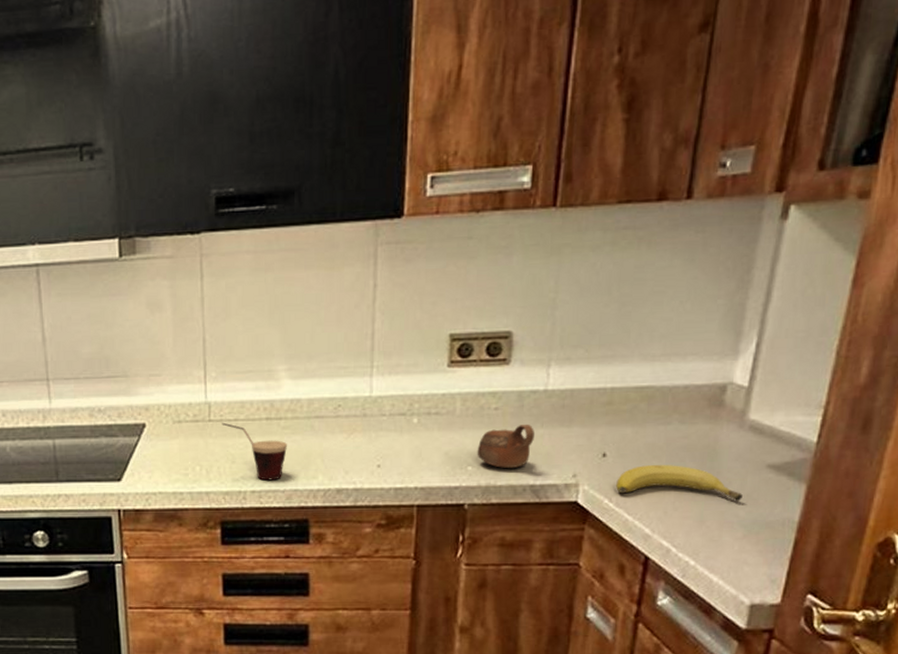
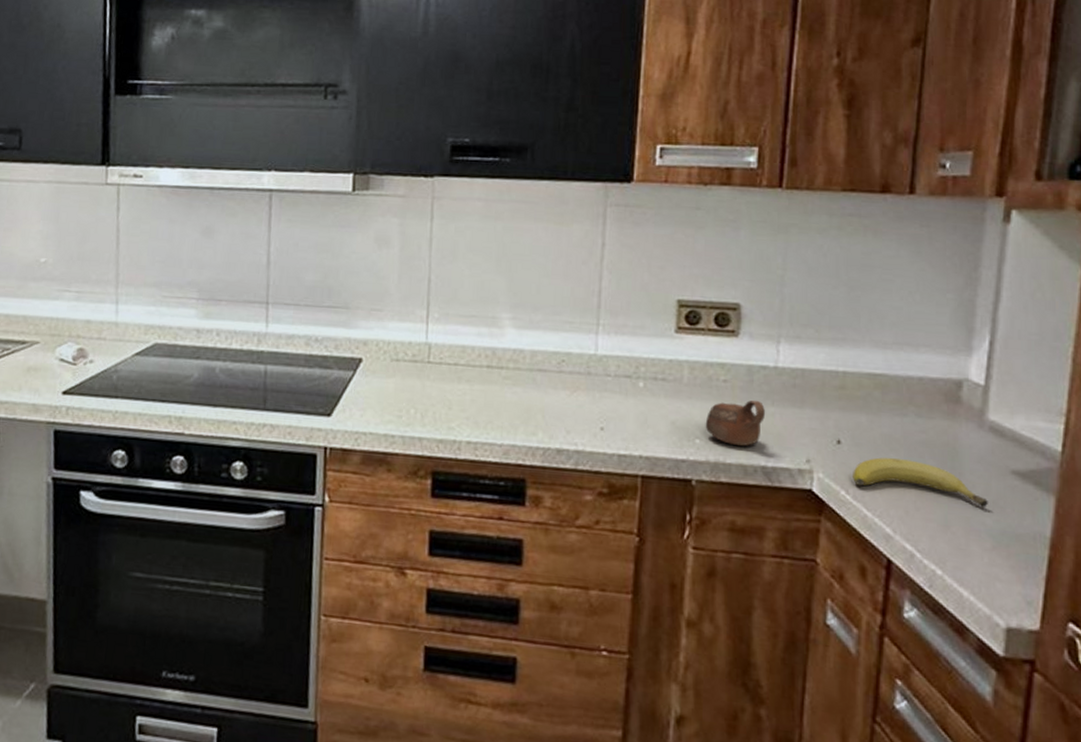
cup: present [222,422,287,481] -> none [441,365,507,433]

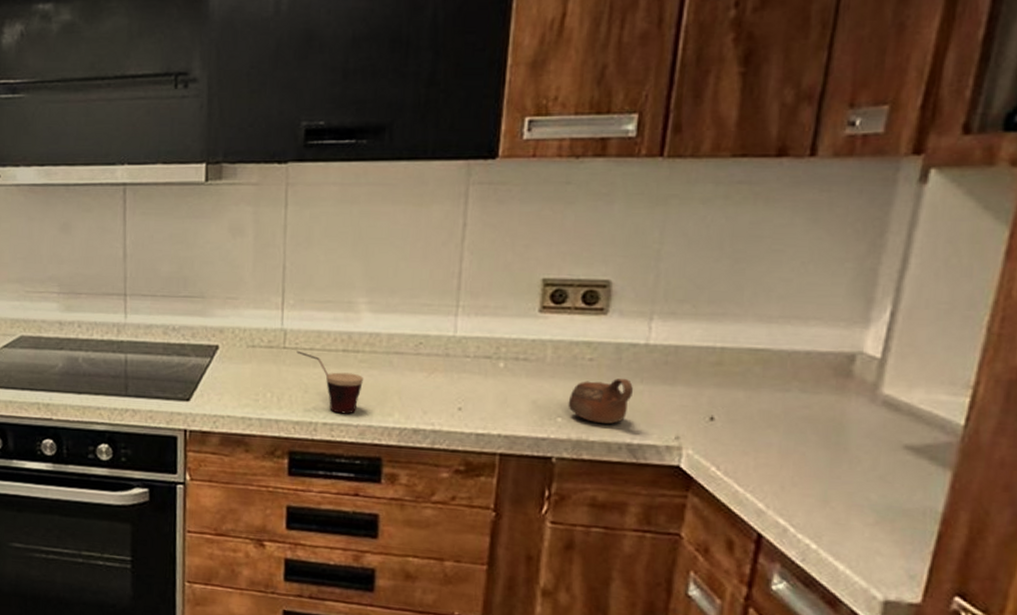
cup: none [441,365,507,433] -> present [296,350,363,414]
fruit: present [853,457,988,508] -> none [725,433,875,484]

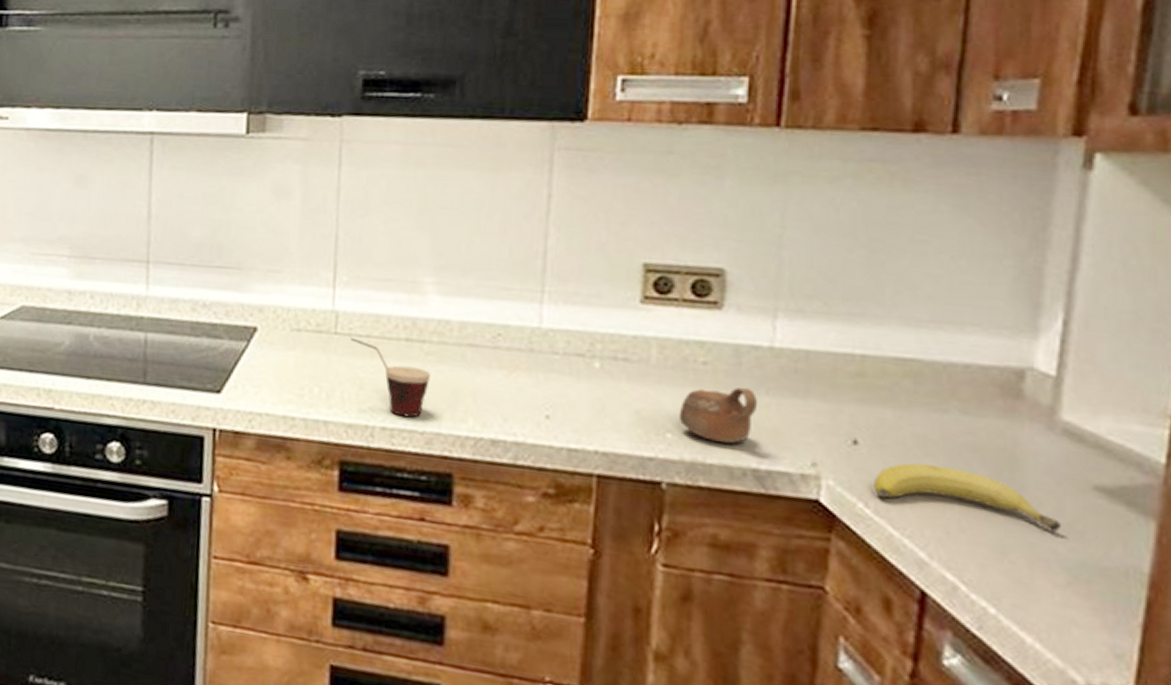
fruit: none [725,433,875,484] -> present [874,463,1061,533]

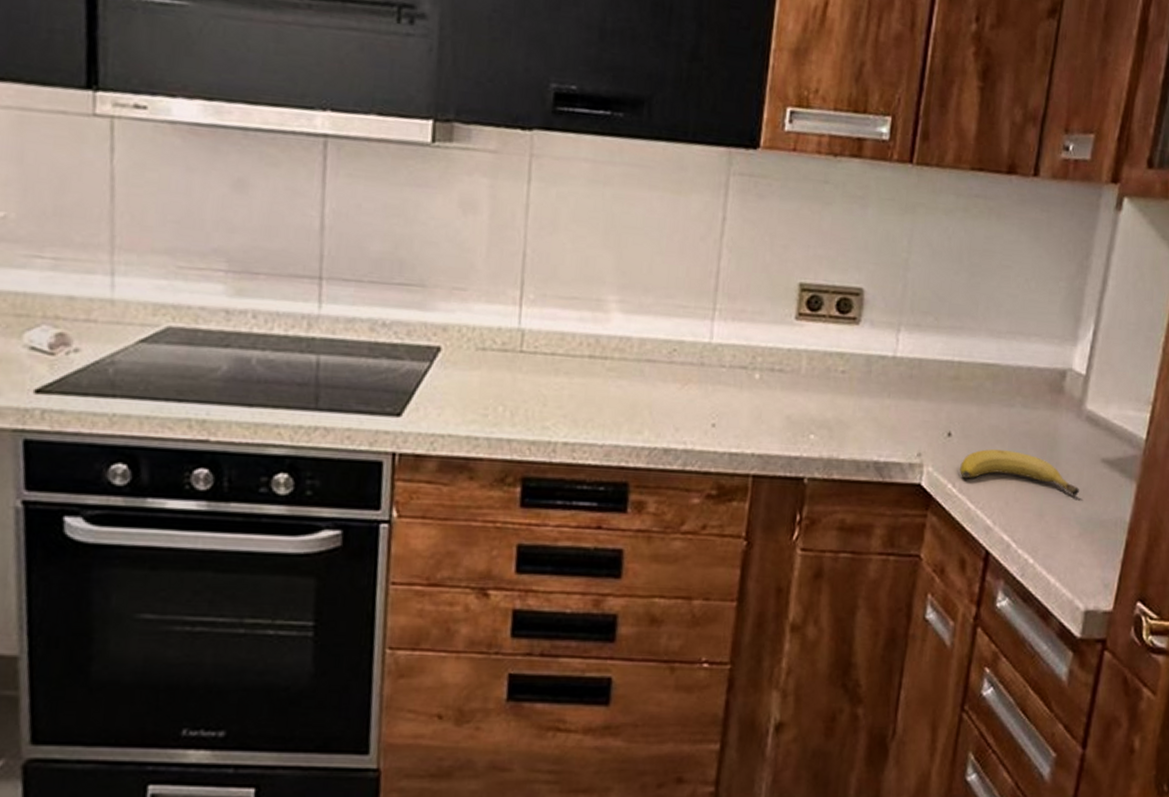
cup: present [350,337,430,418] -> none [535,355,611,432]
cup: present [678,388,758,444] -> none [820,392,882,442]

